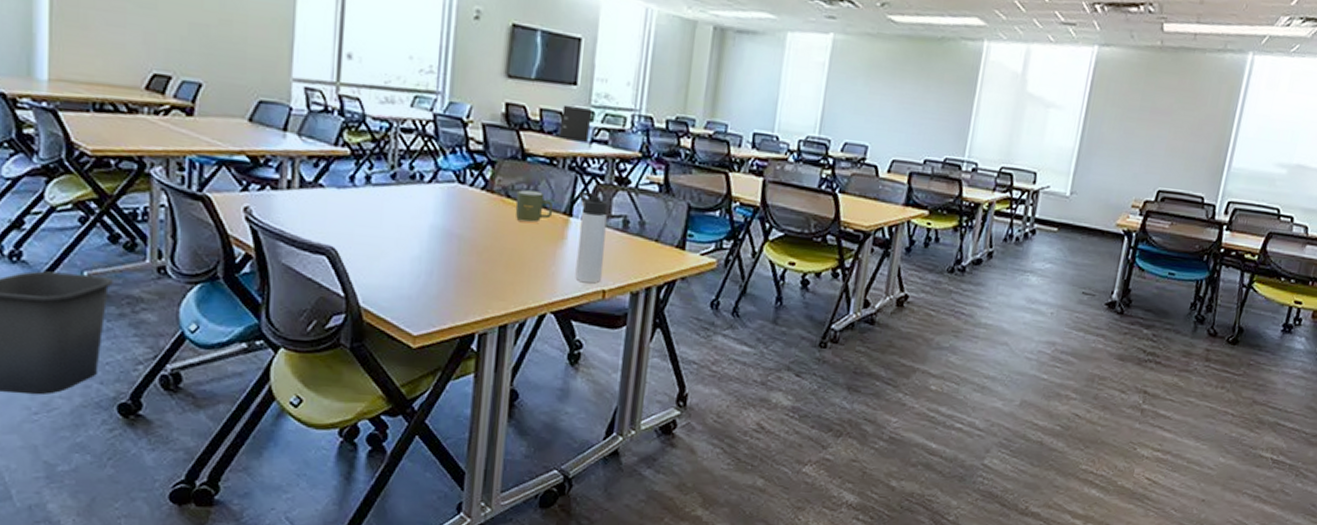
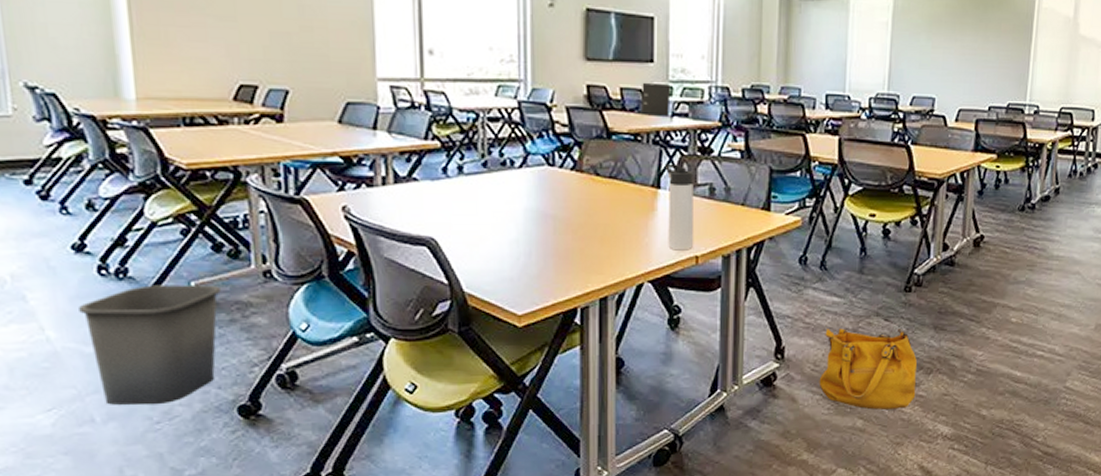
mug: present [515,190,553,224] -> none [605,167,642,199]
handbag: none [720,378,827,471] -> present [819,327,918,410]

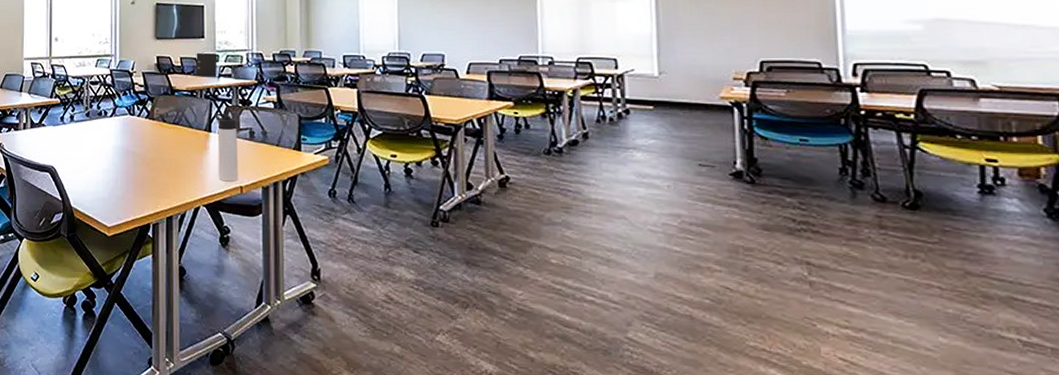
handbag: present [819,327,918,410] -> none [354,255,453,340]

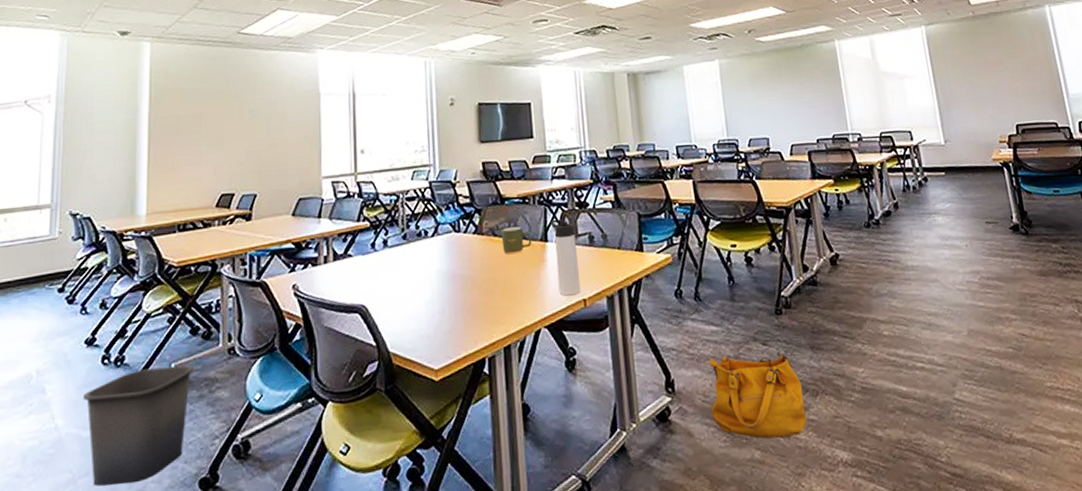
mug: none [170,116,197,140] -> present [501,226,532,255]
binder: present [195,52,218,77] -> none [525,154,549,182]
handbag: none [354,255,453,340] -> present [709,352,807,439]

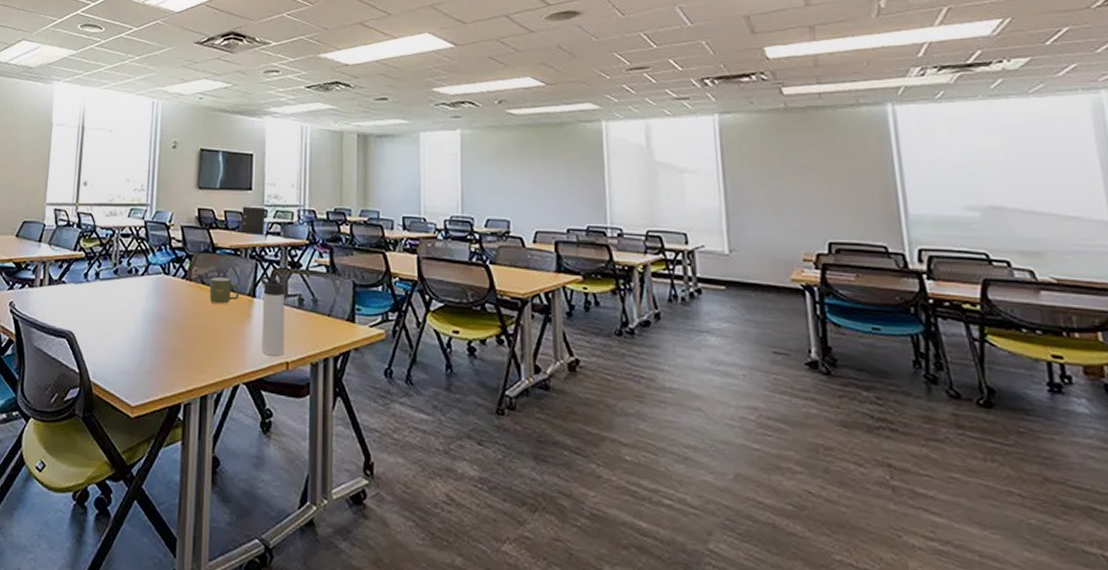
binder: none [525,154,549,182] -> present [240,206,266,235]
handbag: present [709,352,807,439] -> none [411,446,521,551]

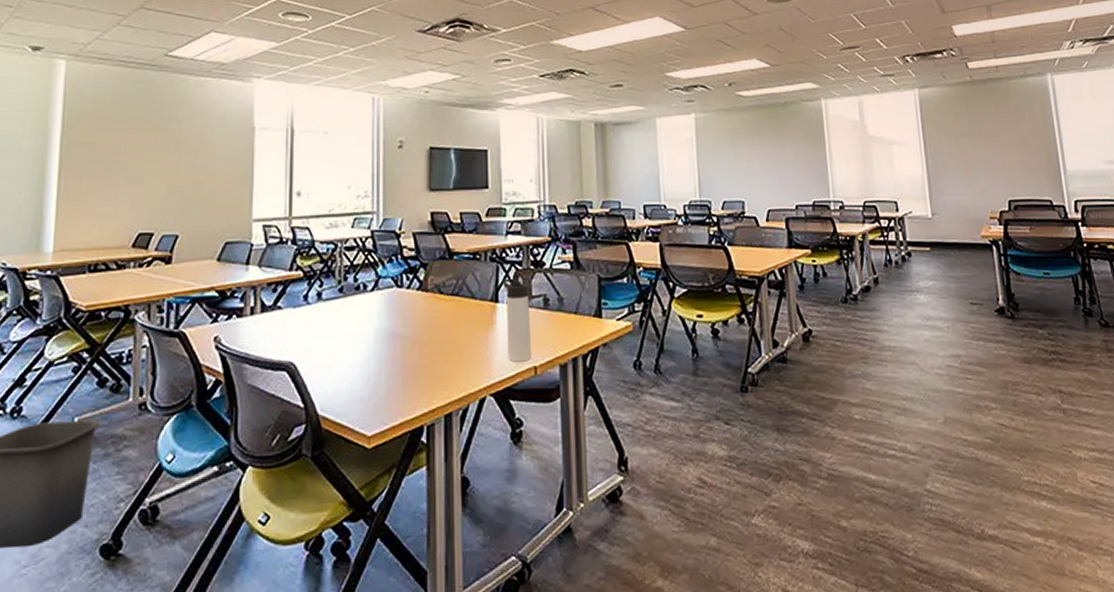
mug: present [209,277,240,305] -> none [448,284,481,315]
binder: present [240,206,266,235] -> none [478,206,505,236]

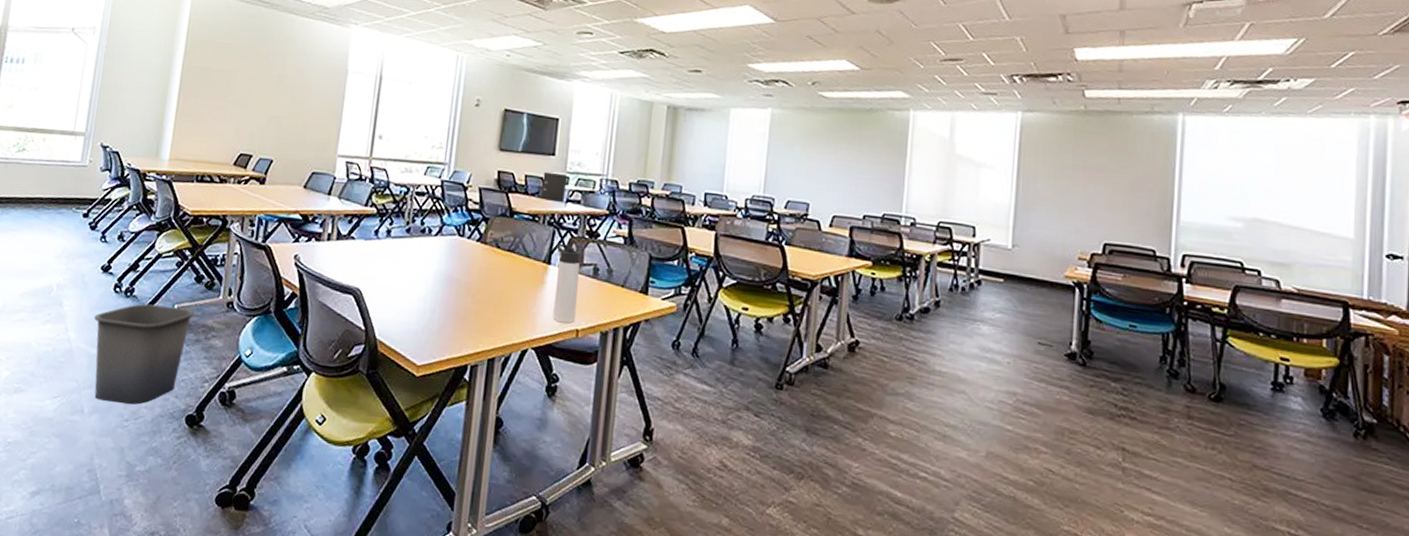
binder: none [478,206,505,236] -> present [540,171,568,202]

